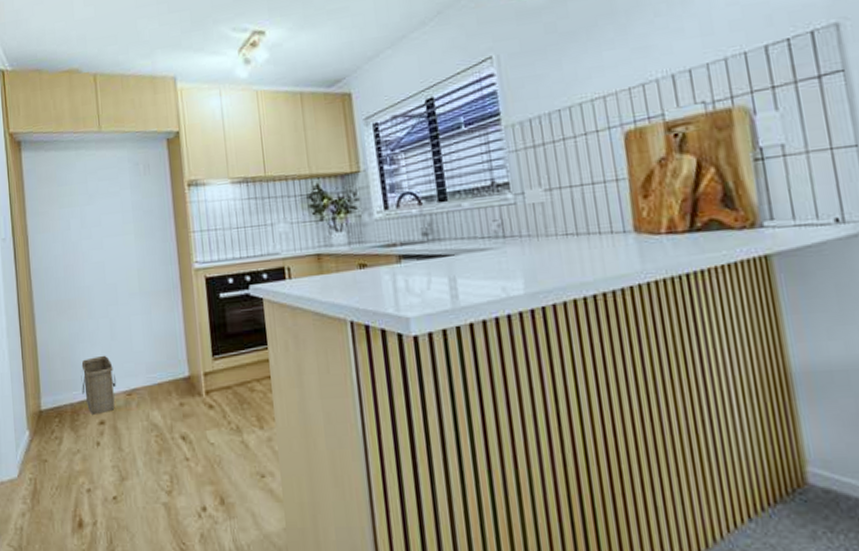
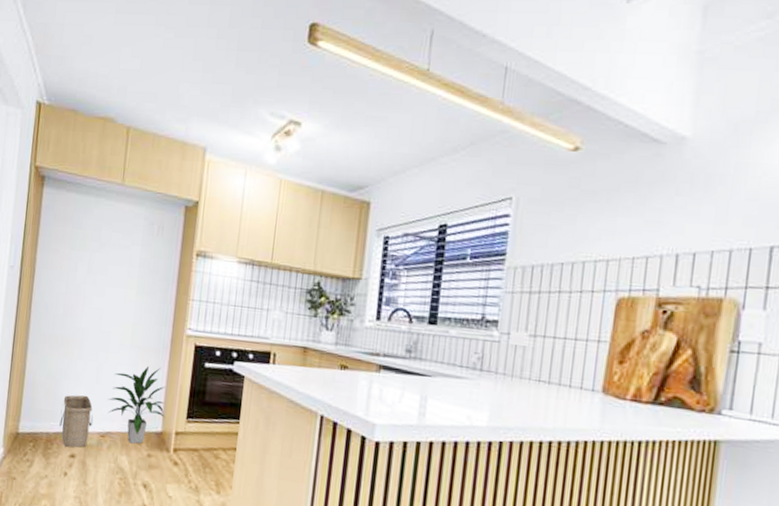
indoor plant: none [127,309,190,396] -> present [107,366,166,444]

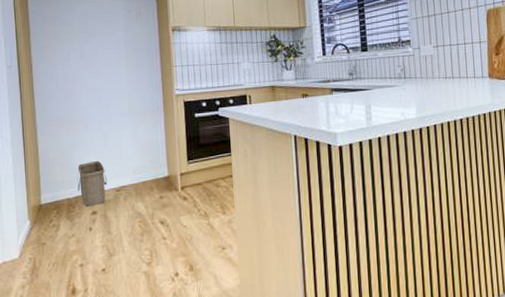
indoor plant: present [107,366,166,444] -> none [117,125,169,191]

